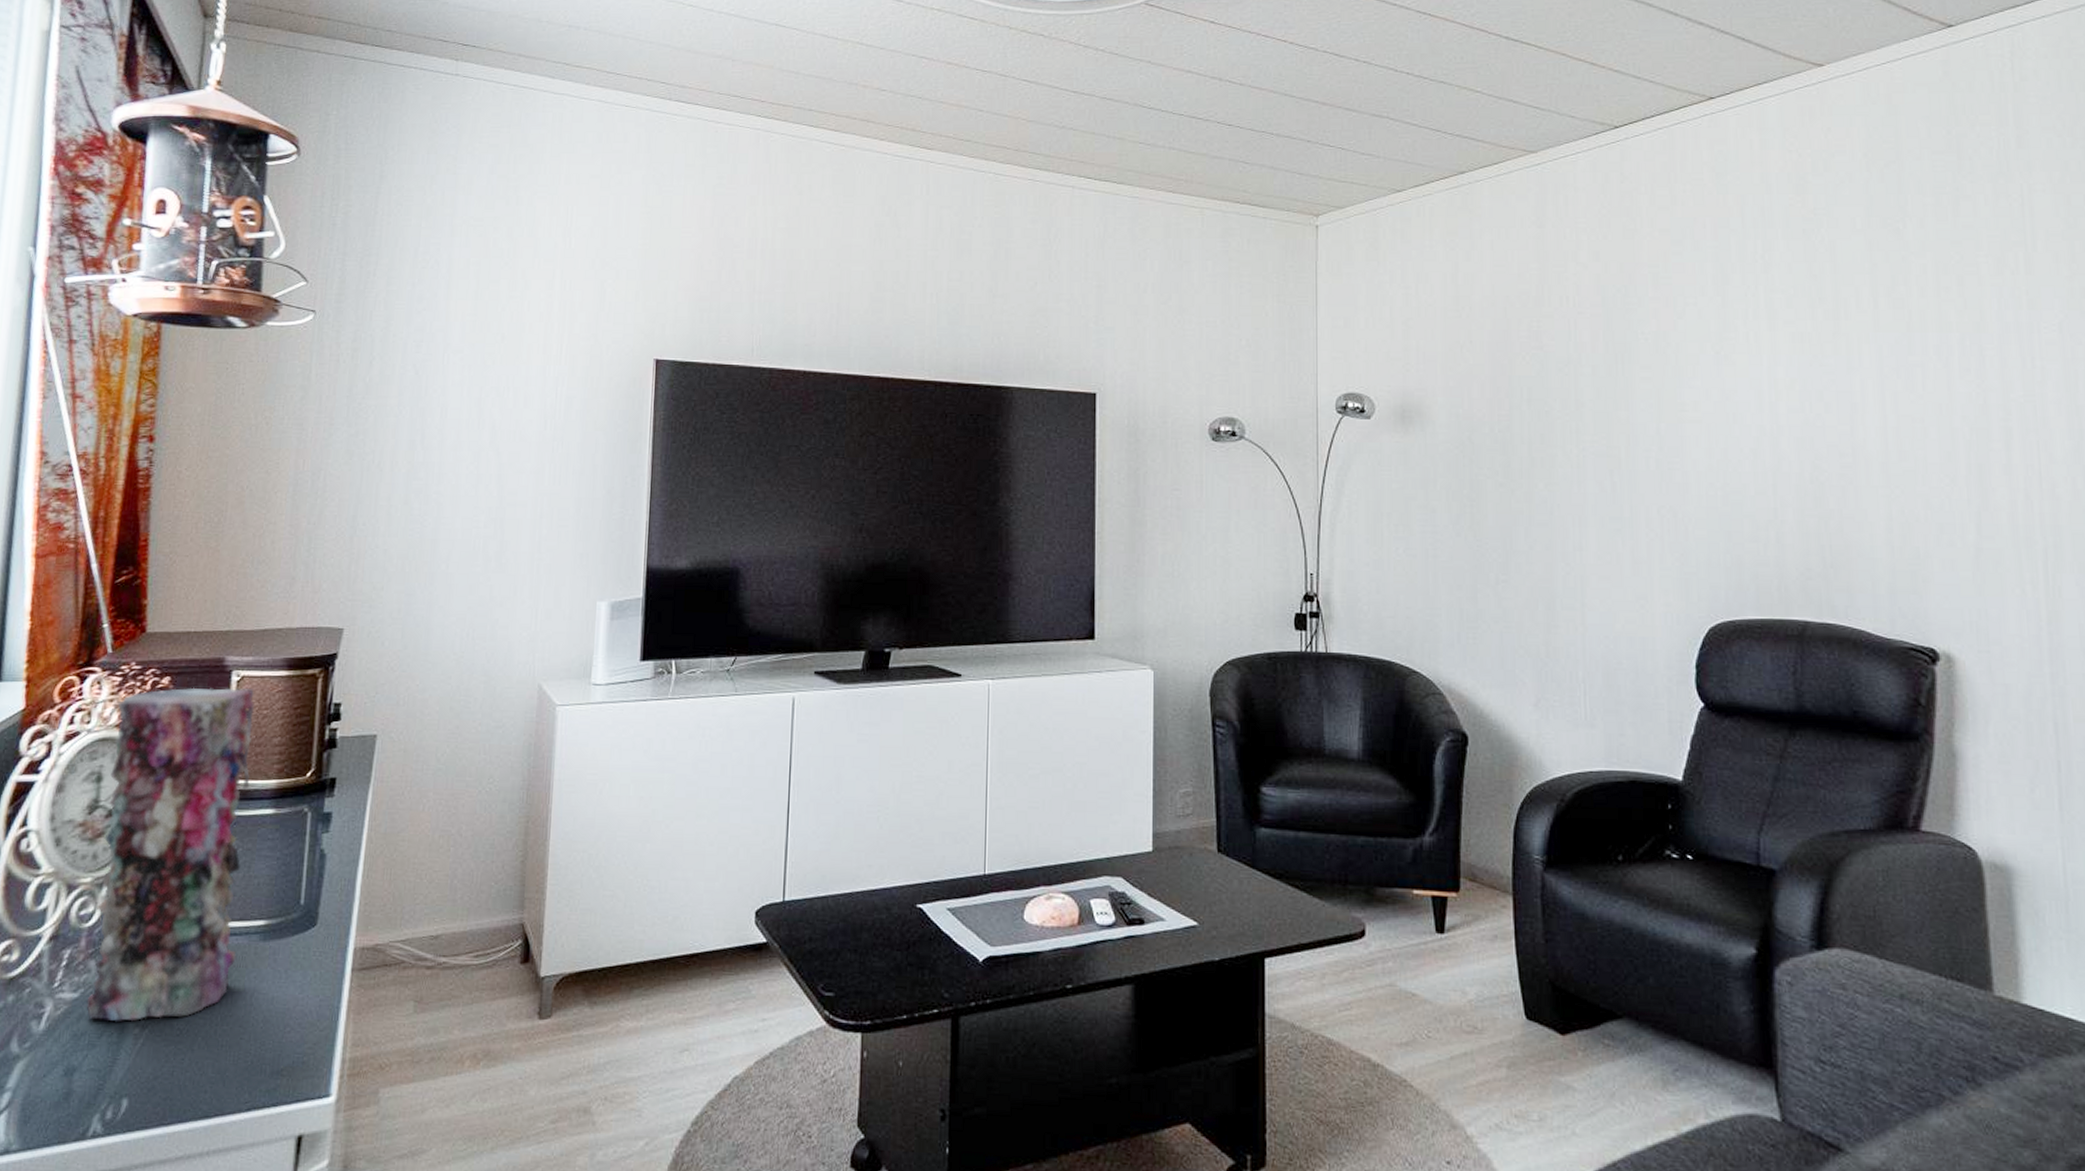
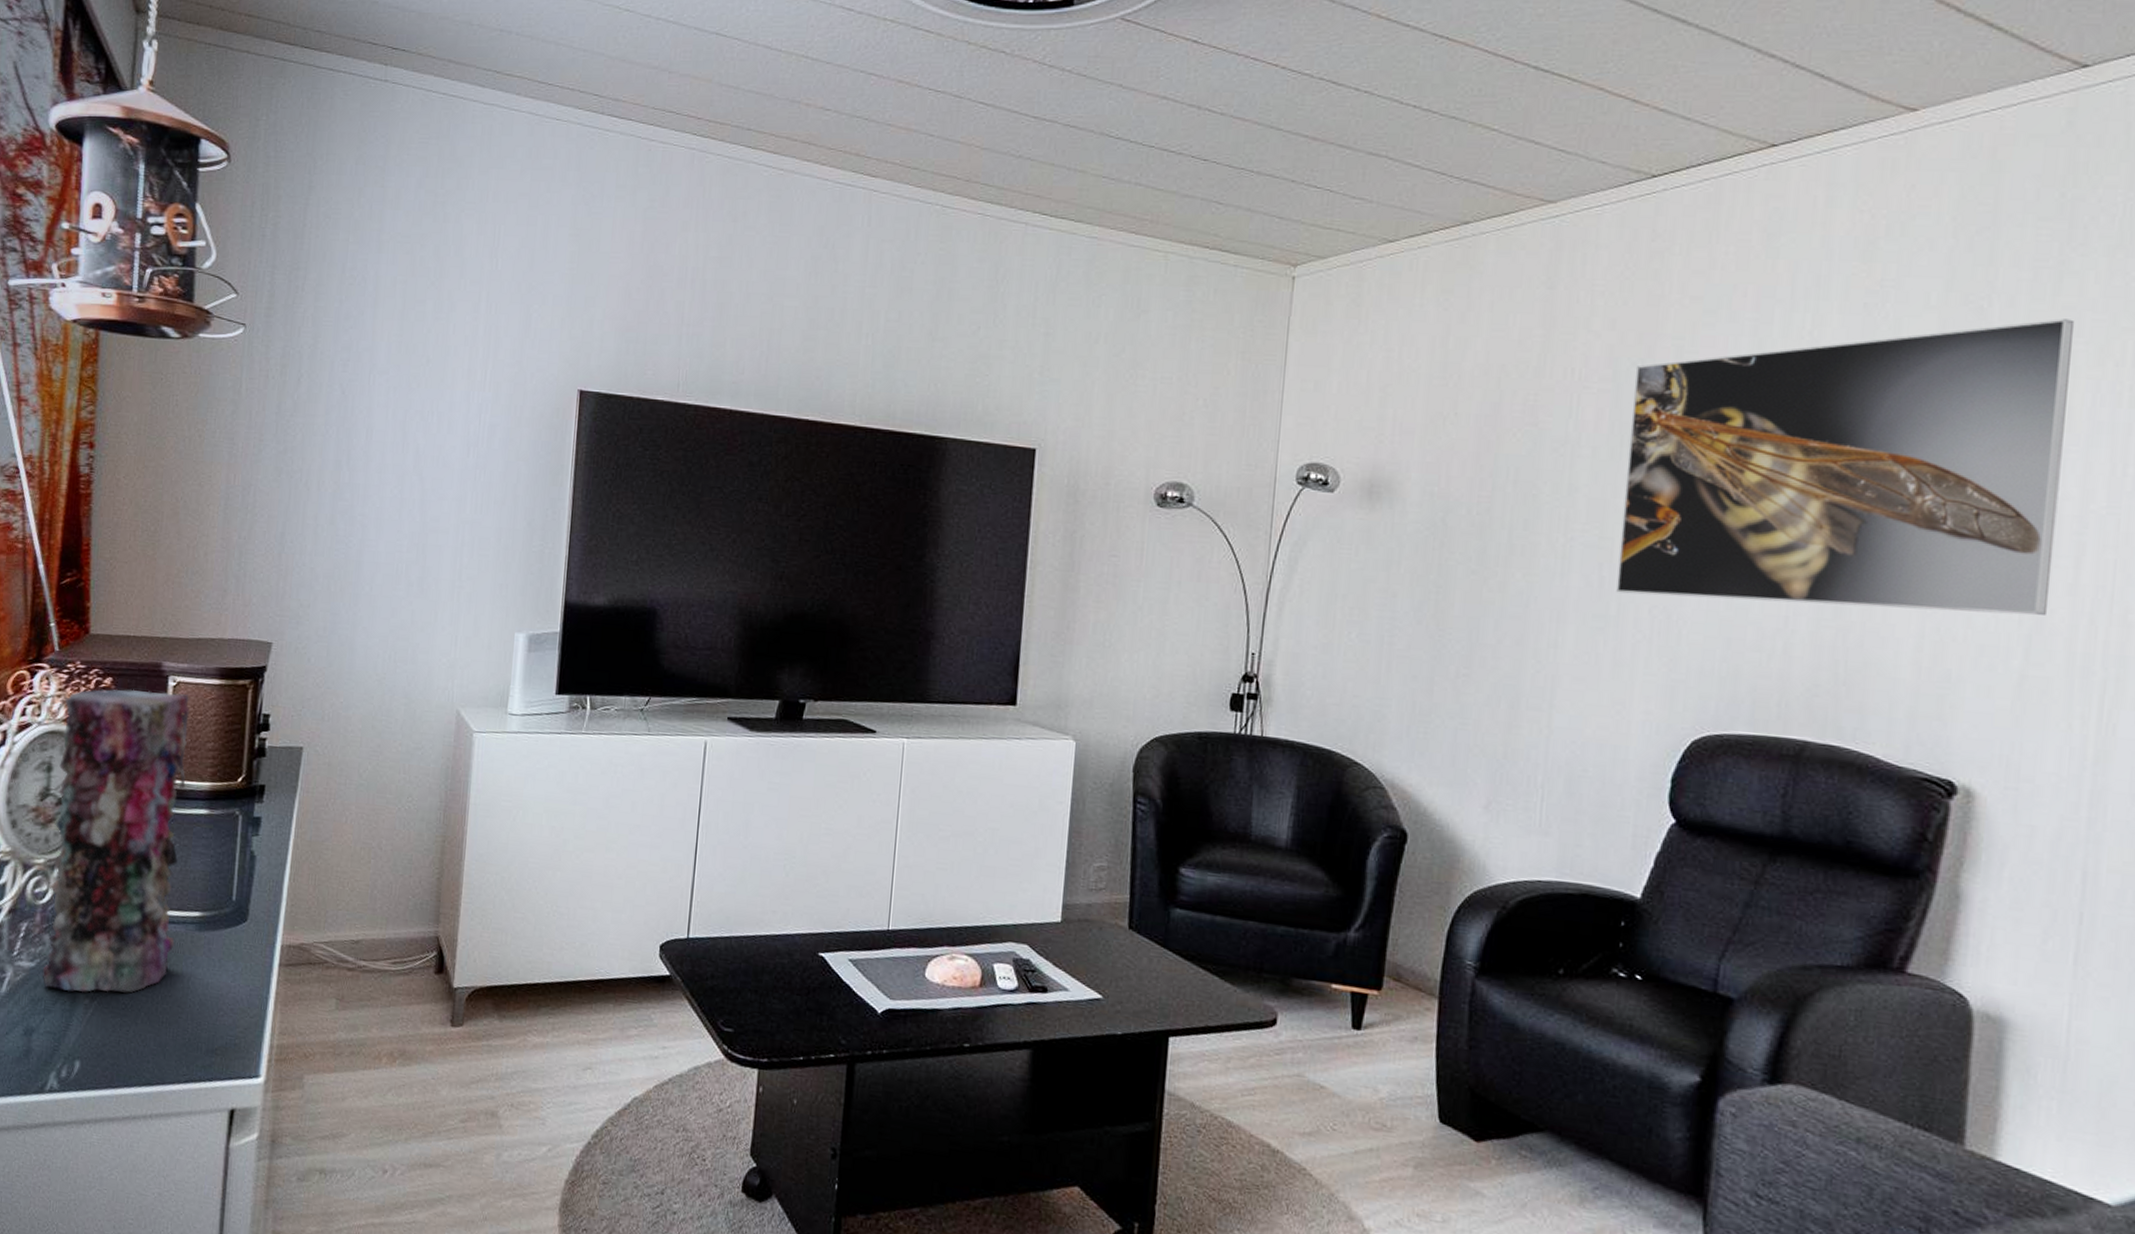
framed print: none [1620,236,1989,497] -> present [1616,319,2075,616]

